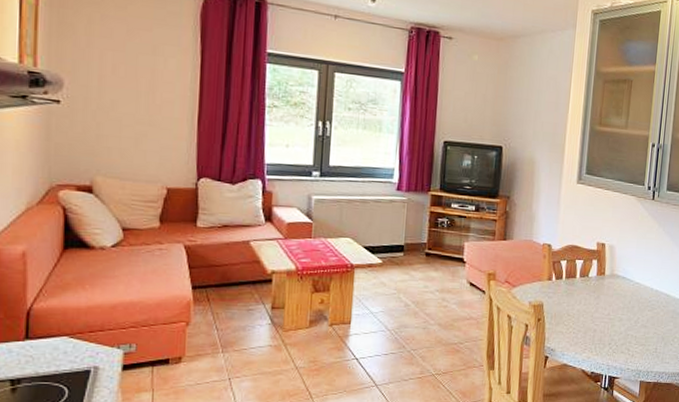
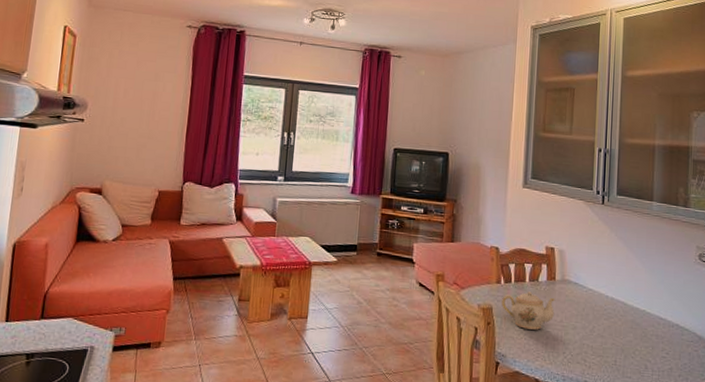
teapot: none [552,287,603,324] -> present [501,291,555,330]

